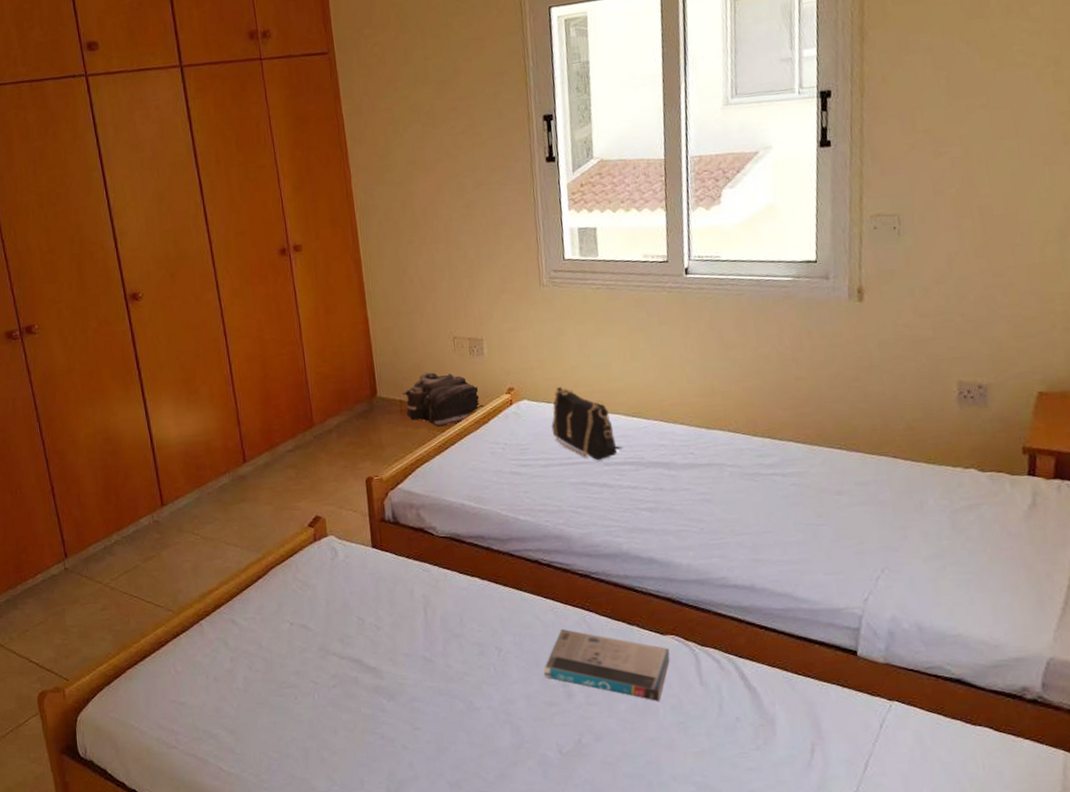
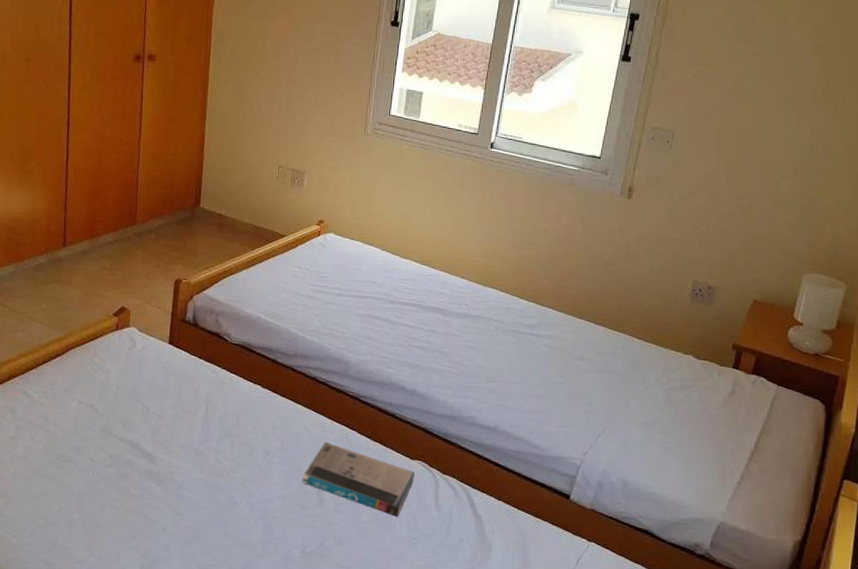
duffel bag: present [402,370,483,427] -> none [223,193,294,245]
handbag: present [551,387,624,461] -> none [350,227,409,298]

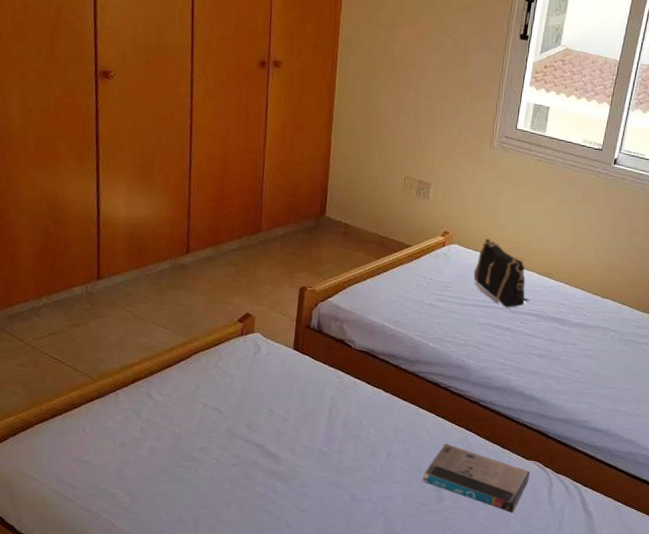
handbag: none [350,227,409,298] -> present [473,239,530,308]

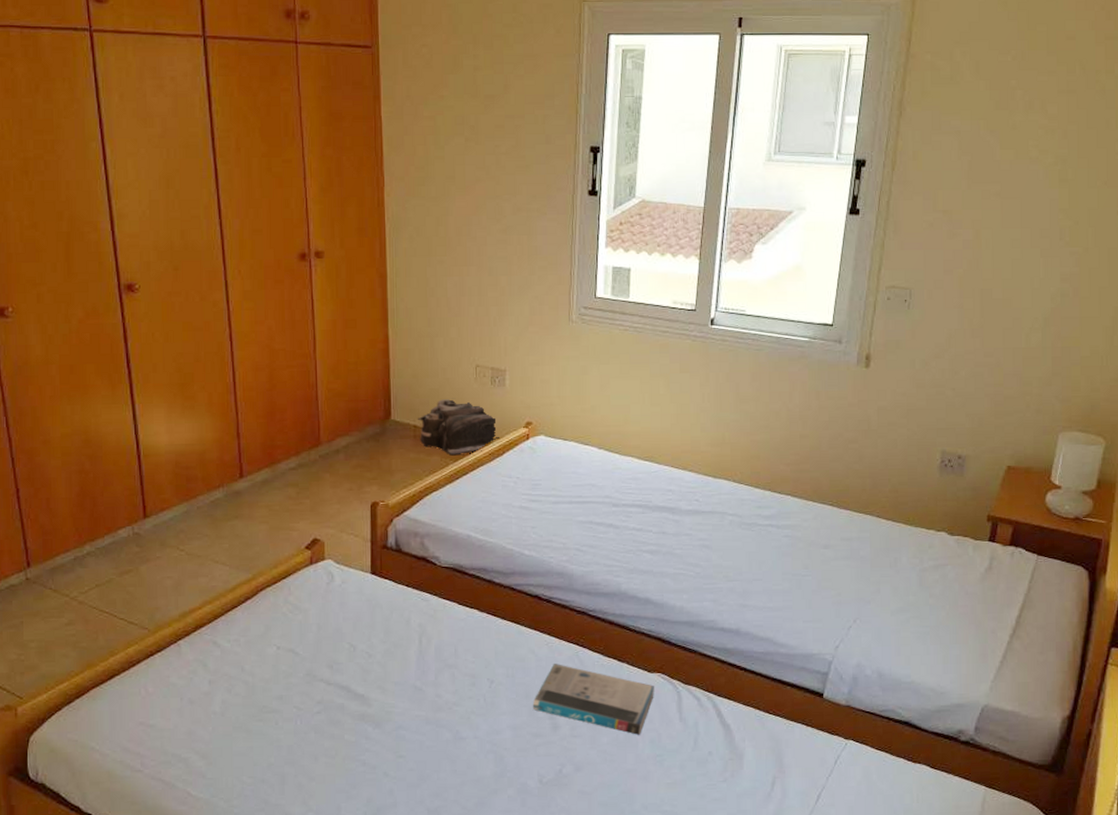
duffel bag: none [348,203,419,254] -> present [417,398,499,456]
handbag: present [473,239,530,308] -> none [565,425,633,501]

